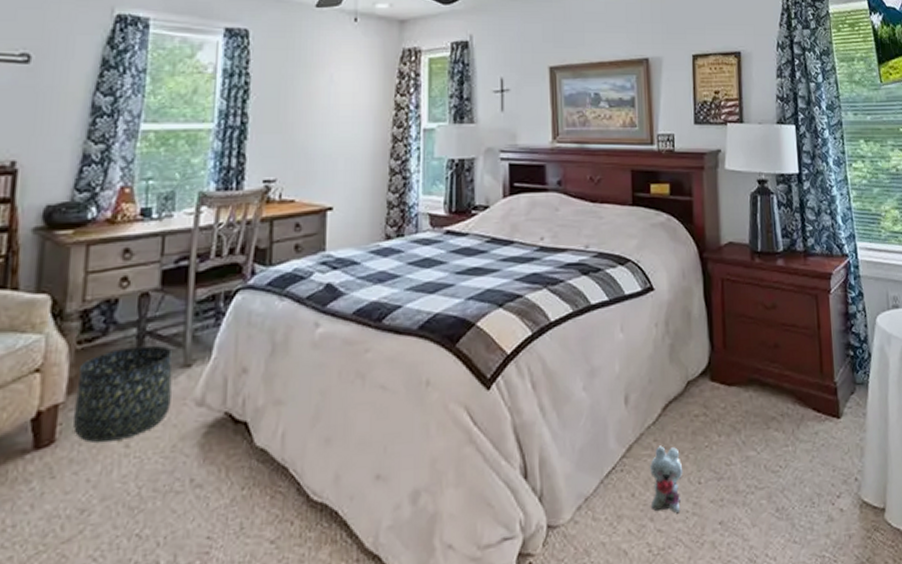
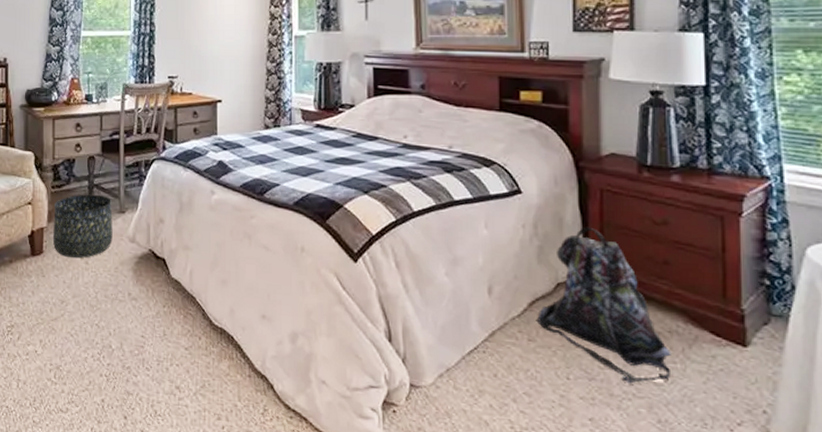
plush toy: present [650,445,683,514] -> none [514,337,550,401]
backpack: none [669,318,785,476] -> present [536,226,673,384]

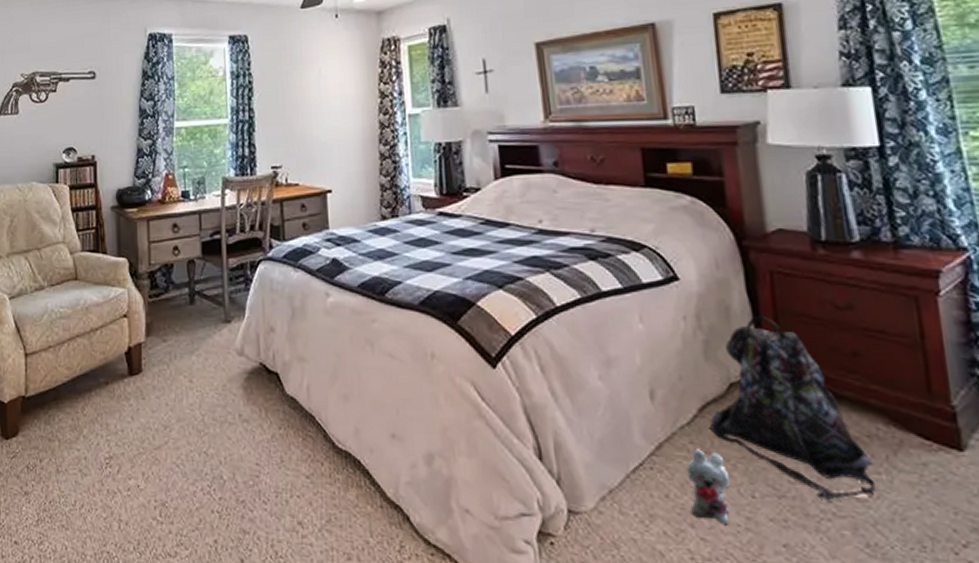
basket: present [53,194,113,259] -> none [151,302,219,377]
plush toy: none [514,337,550,401] -> present [686,449,731,526]

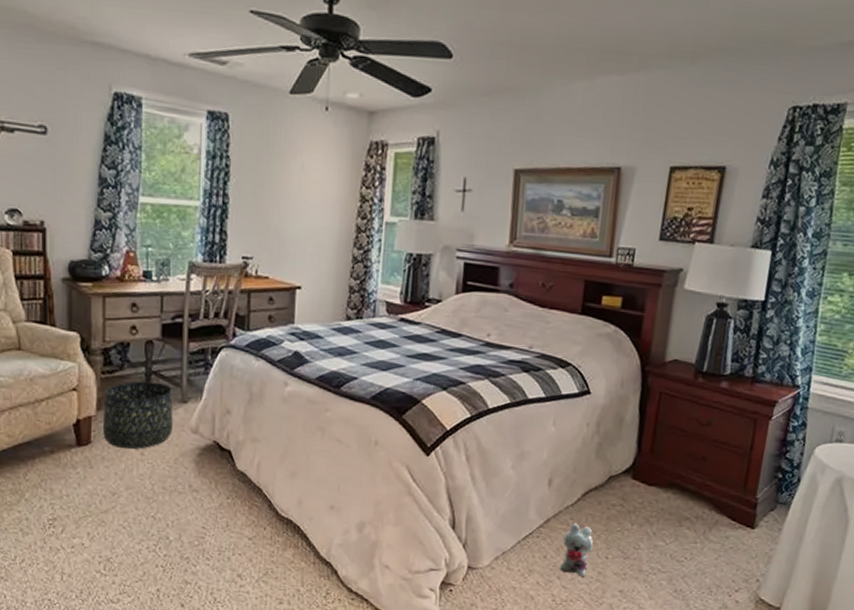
basket: none [151,302,219,377] -> present [103,381,173,449]
backpack: present [709,315,876,501] -> none [587,426,696,561]

